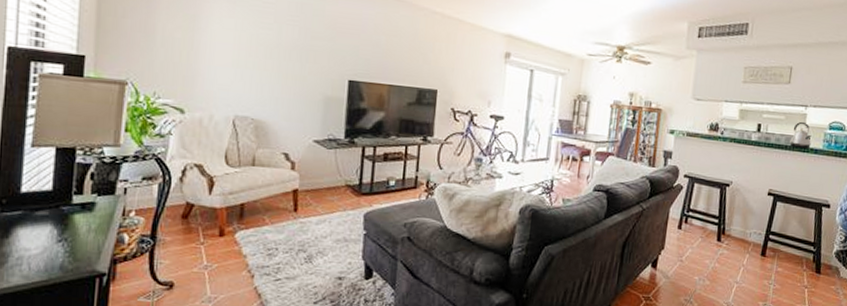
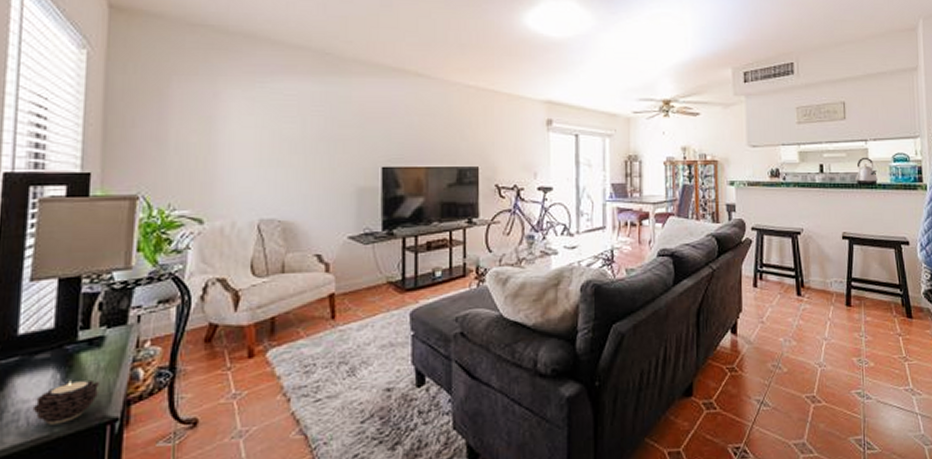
candle: none [33,236,90,272] -> present [32,379,99,425]

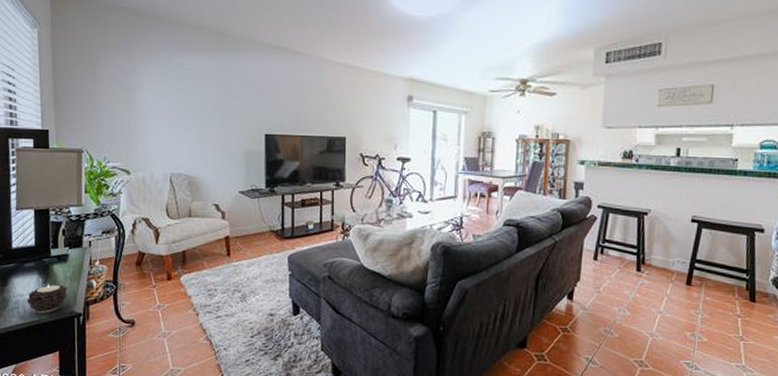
kettle: present [855,157,878,186] -> none [714,142,740,172]

